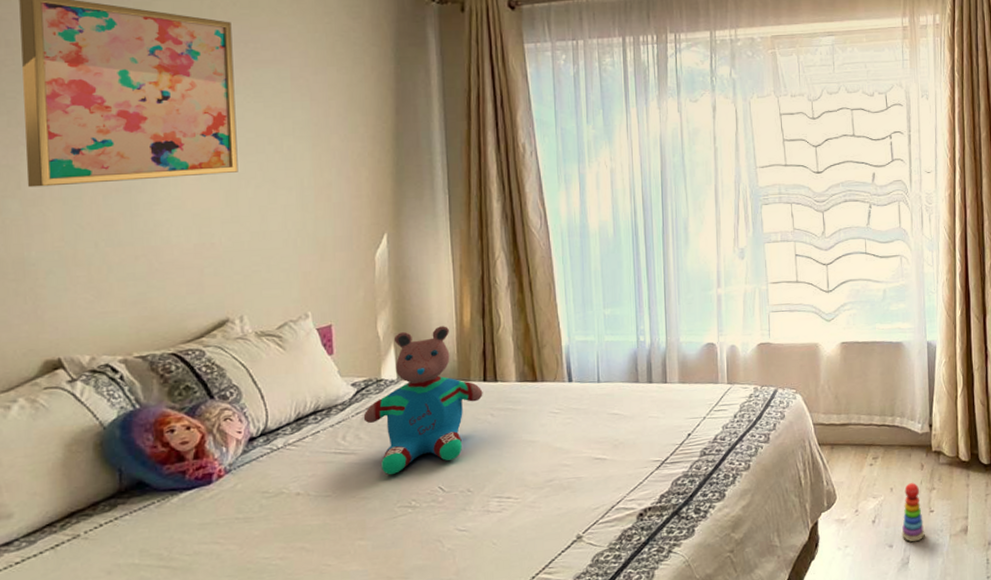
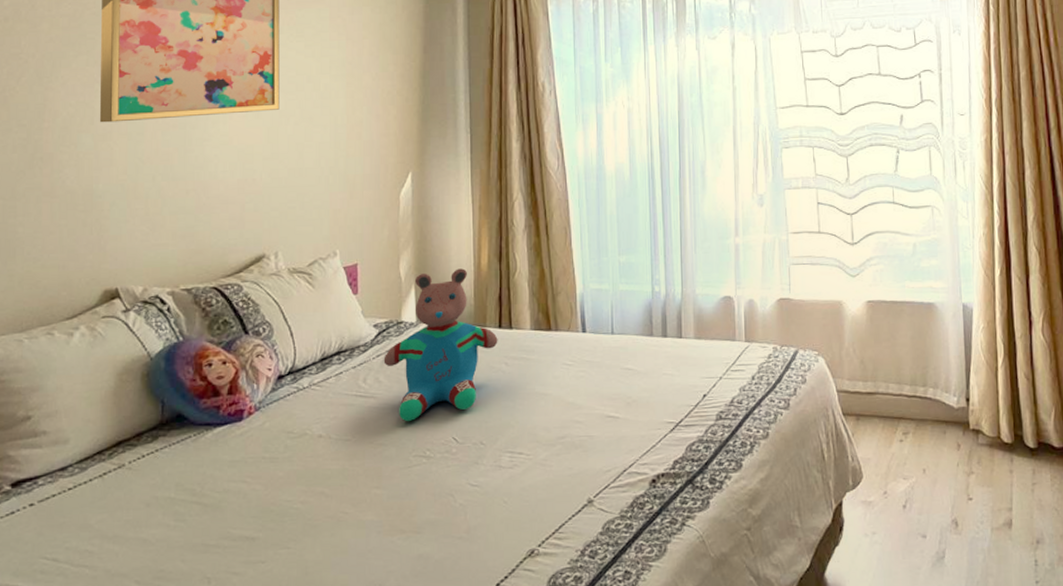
stacking toy: present [901,483,925,542] -> none [936,464,963,534]

